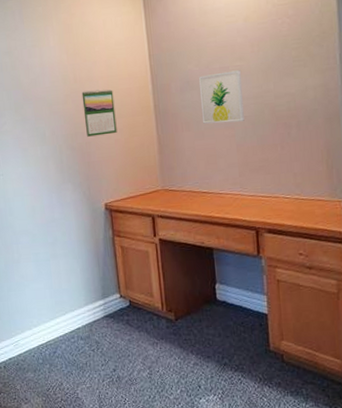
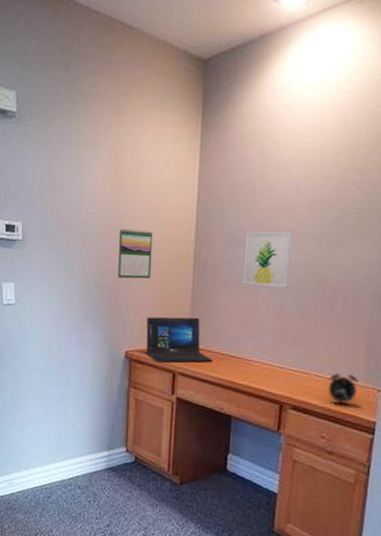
laptop: none [120,161,187,209] -> present [146,316,213,363]
alarm clock: none [297,187,325,221] -> present [328,369,359,404]

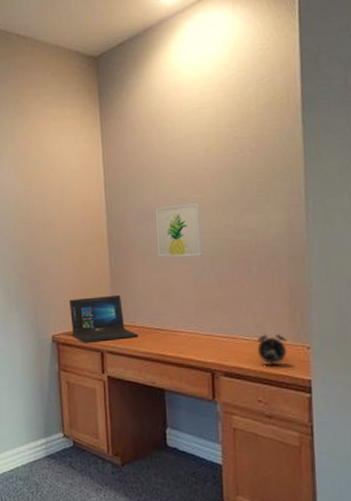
calendar: present [117,229,153,279] -> none [33,217,69,265]

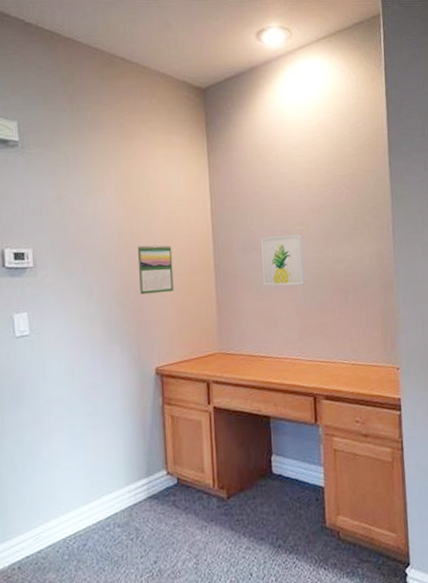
calendar: none [33,217,69,265] -> present [137,245,174,294]
laptop: present [69,294,139,343] -> none [174,323,245,374]
alarm clock: present [257,330,287,366] -> none [354,353,380,387]

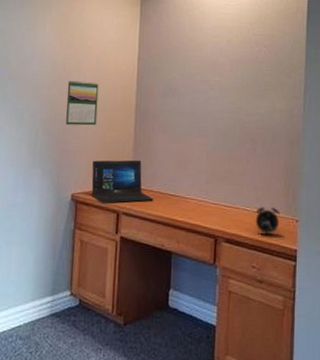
laptop: none [174,323,245,374] -> present [91,160,154,203]
wall art: present [261,234,304,286] -> none [178,84,219,132]
alarm clock: none [354,353,380,387] -> present [255,203,280,235]

